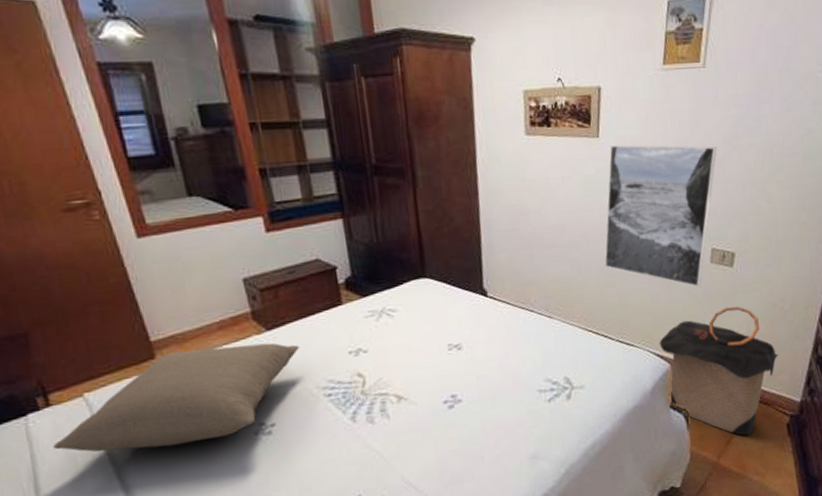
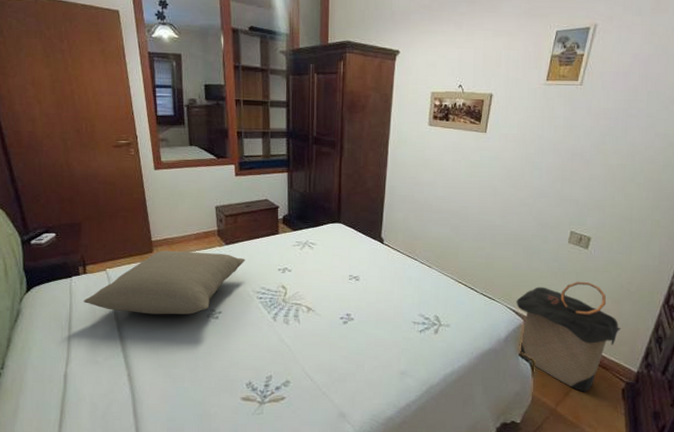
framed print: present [604,144,717,287] -> none [478,140,585,261]

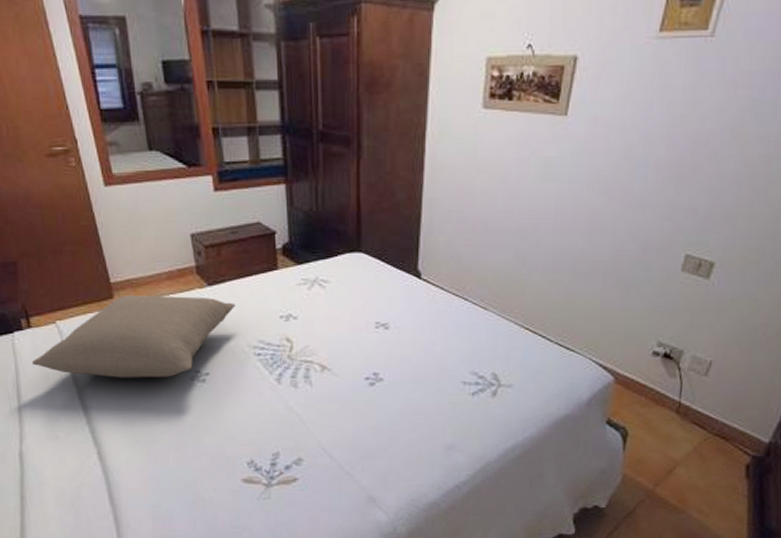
laundry hamper: present [516,281,621,392] -> none [604,323,751,469]

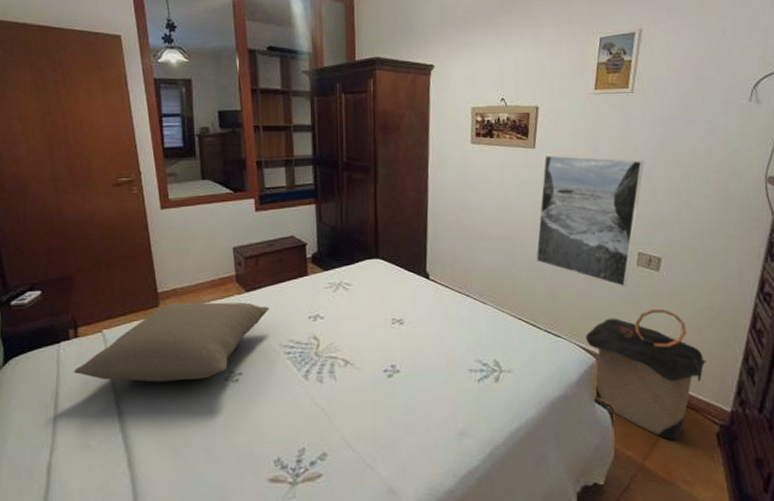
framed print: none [553,125,713,297] -> present [536,155,644,287]
laundry hamper: none [604,323,751,469] -> present [585,308,707,441]

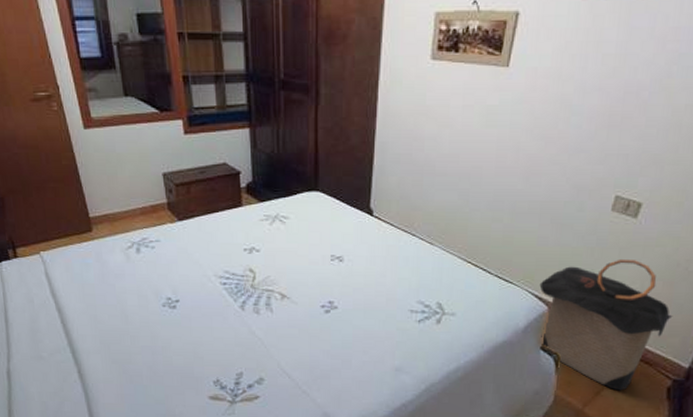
pillow: present [73,302,269,382] -> none [17,228,204,304]
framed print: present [536,155,644,287] -> none [494,76,643,234]

